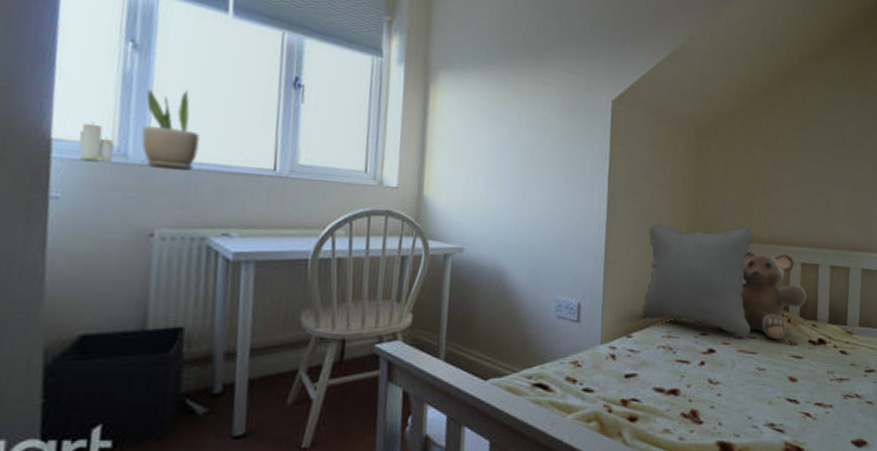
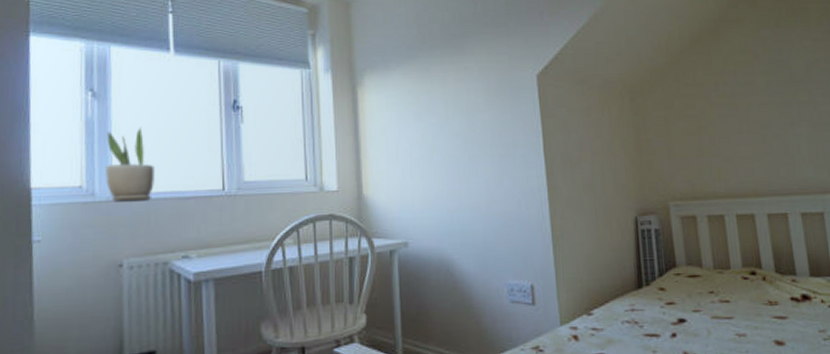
candle: present [78,122,114,162] -> none [53,168,83,205]
cushion: present [641,223,754,337] -> none [594,184,722,302]
teddy bear: present [740,251,807,340] -> none [701,207,780,301]

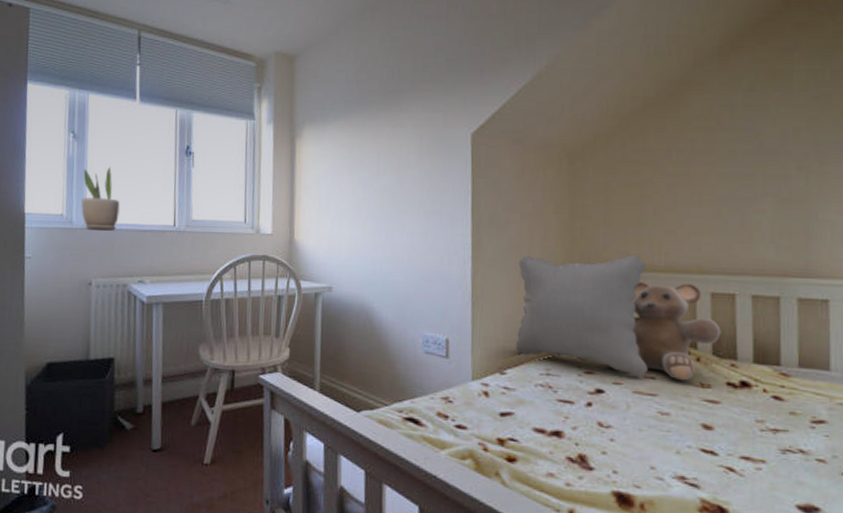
cushion: none [594,184,722,302] -> present [515,255,648,377]
teddy bear: none [701,207,780,301] -> present [631,282,721,381]

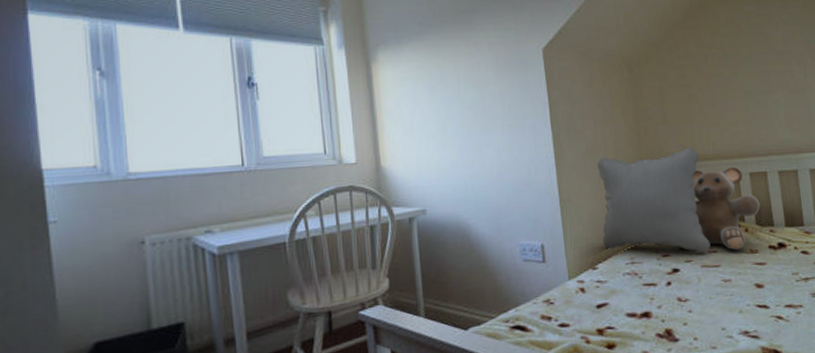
potted plant: present [81,166,120,231] -> none [119,105,172,181]

